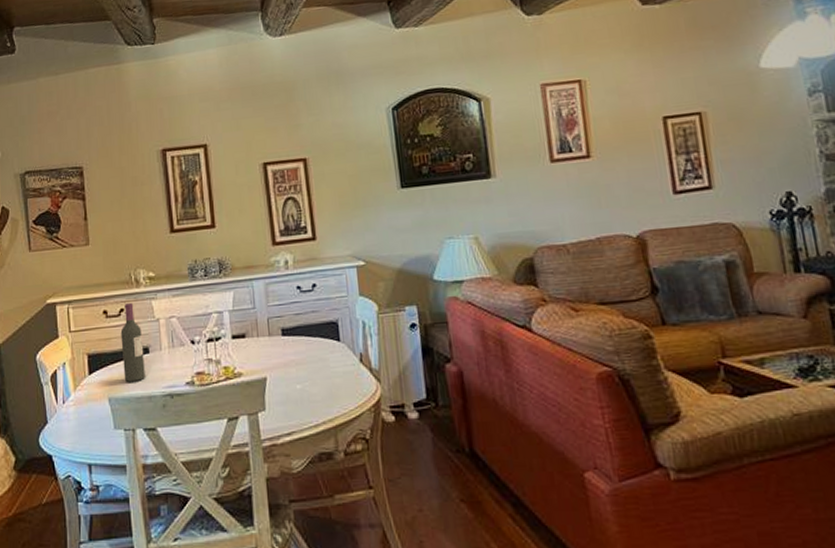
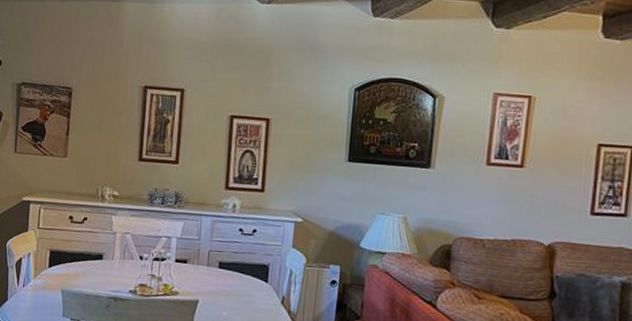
wine bottle: present [120,303,145,382] -> none [77,214,100,282]

